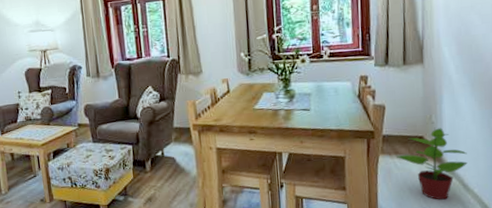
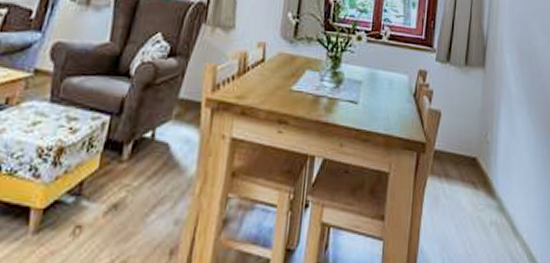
potted plant: present [397,127,468,200] -> none [446,148,519,246]

